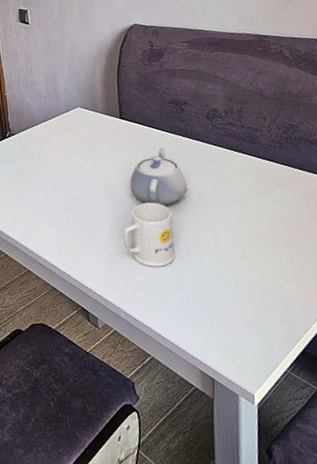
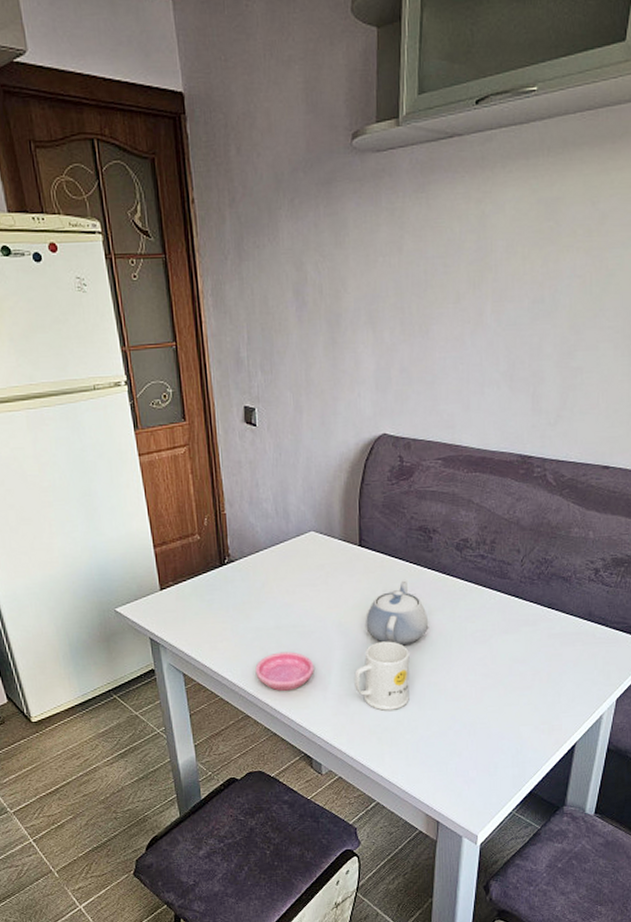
saucer: none [35,212,87,249] -> present [255,651,314,691]

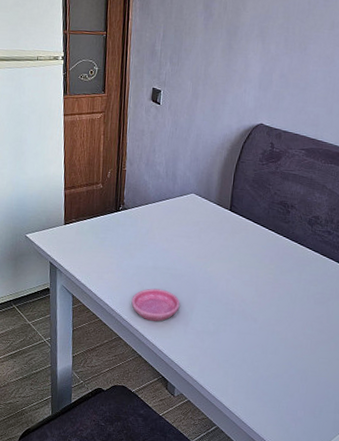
mug: present [354,641,410,711] -> none [211,291,260,350]
teapot: present [366,579,429,646] -> none [227,242,279,297]

